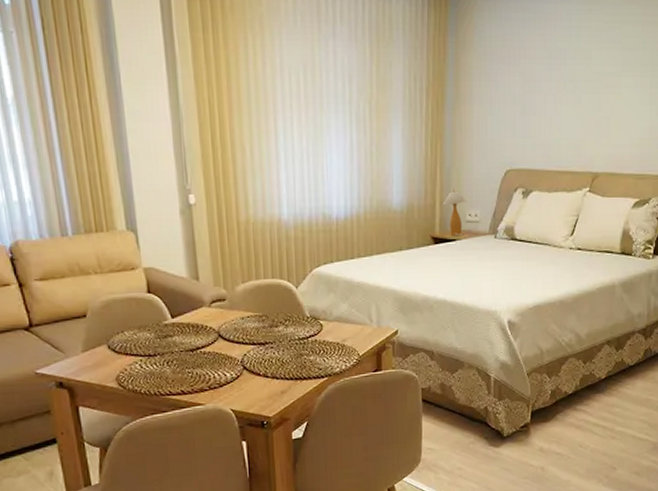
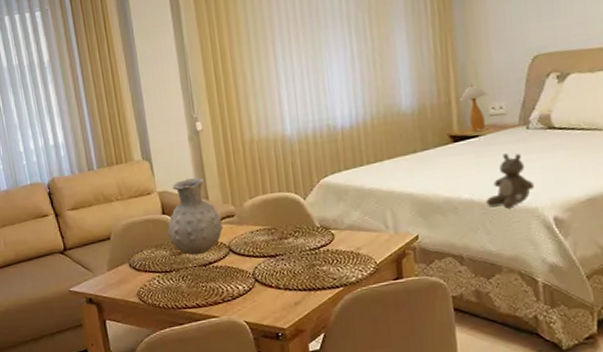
vase: none [153,255,213,339] -> present [168,178,223,256]
teddy bear: none [457,259,495,310] -> present [486,153,534,209]

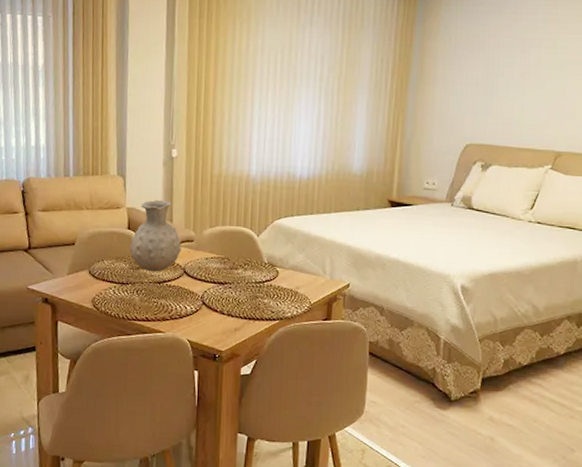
table lamp: present [458,83,489,132] -> none [400,158,426,201]
teddy bear: present [486,153,534,209] -> none [409,224,450,272]

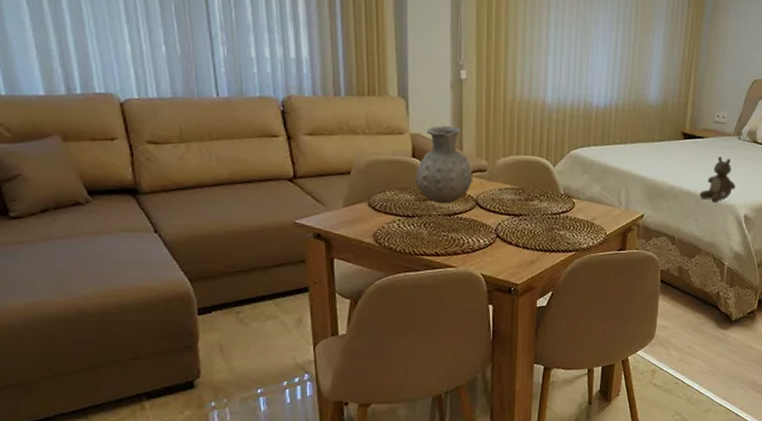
teddy bear: none [409,224,450,272] -> present [699,156,735,203]

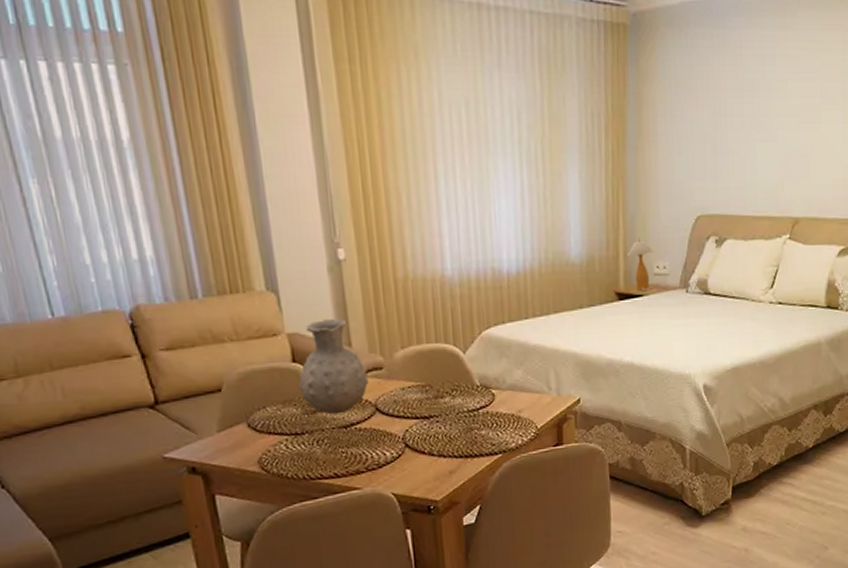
table lamp: none [694,91,717,134] -> present [626,237,655,290]
teddy bear: present [699,156,735,203] -> none [645,316,689,374]

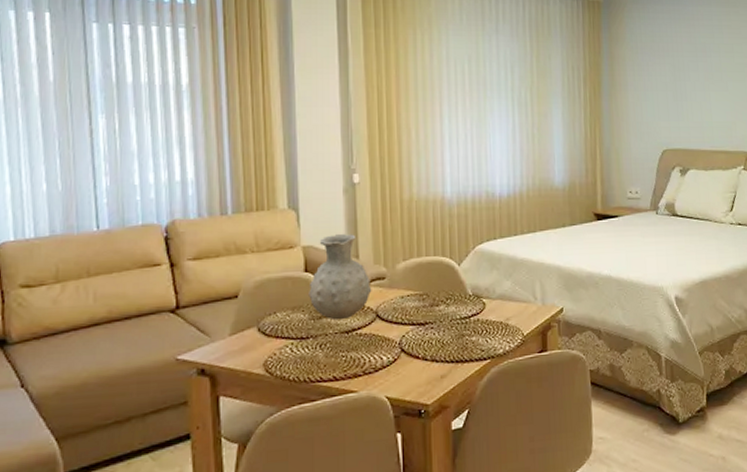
table lamp: present [626,237,655,290] -> none [603,167,628,212]

